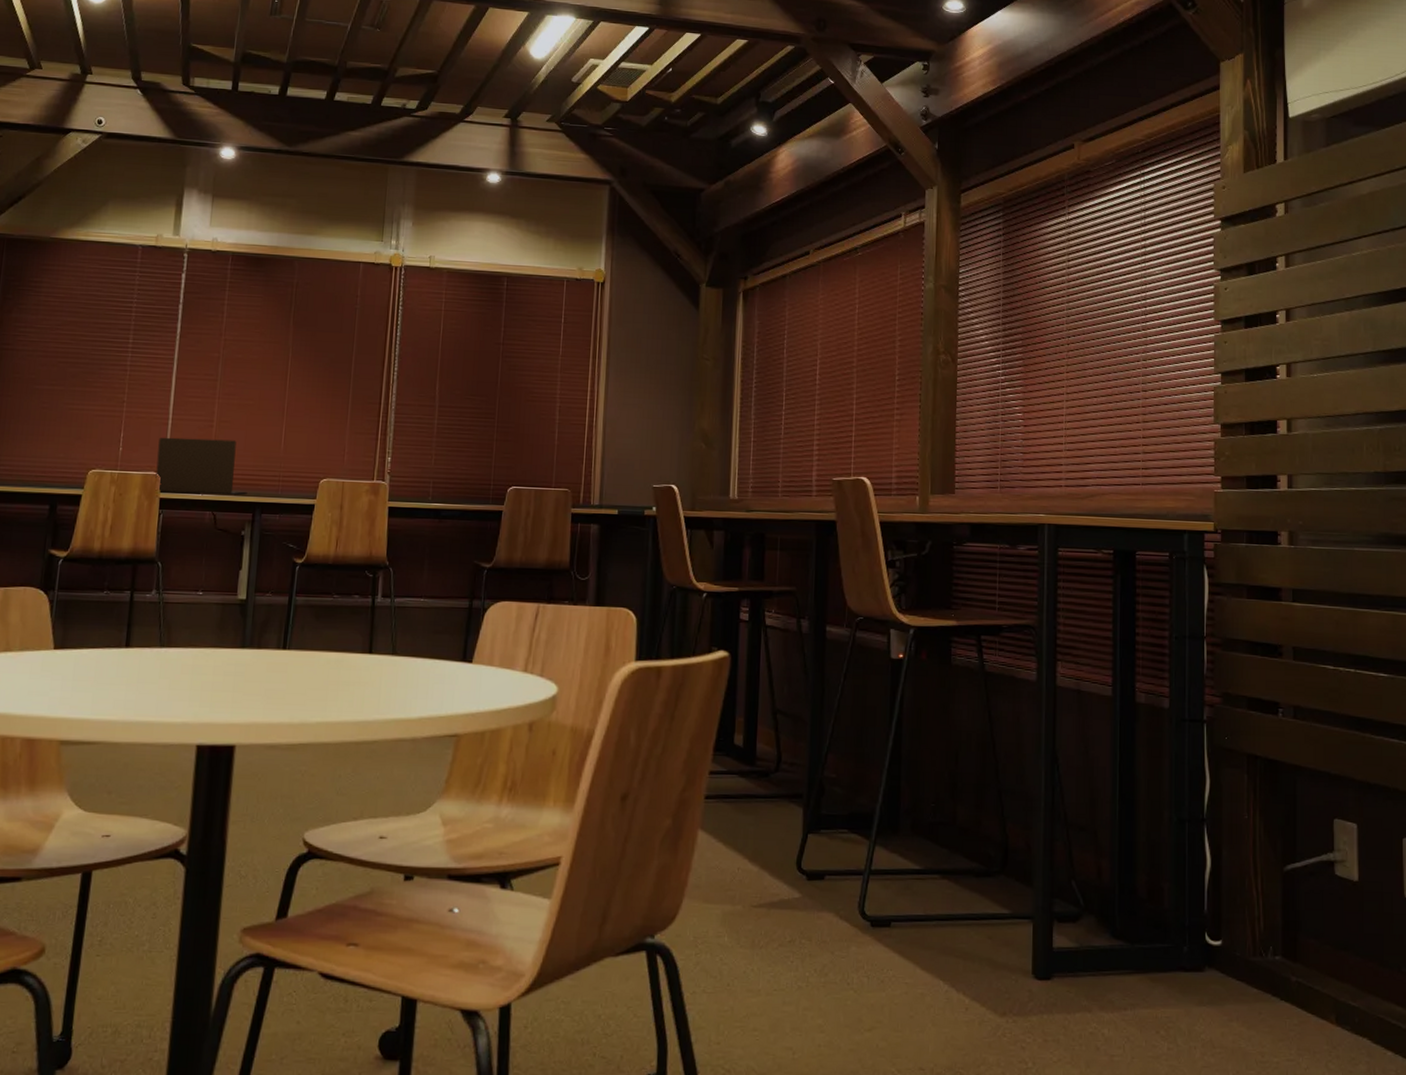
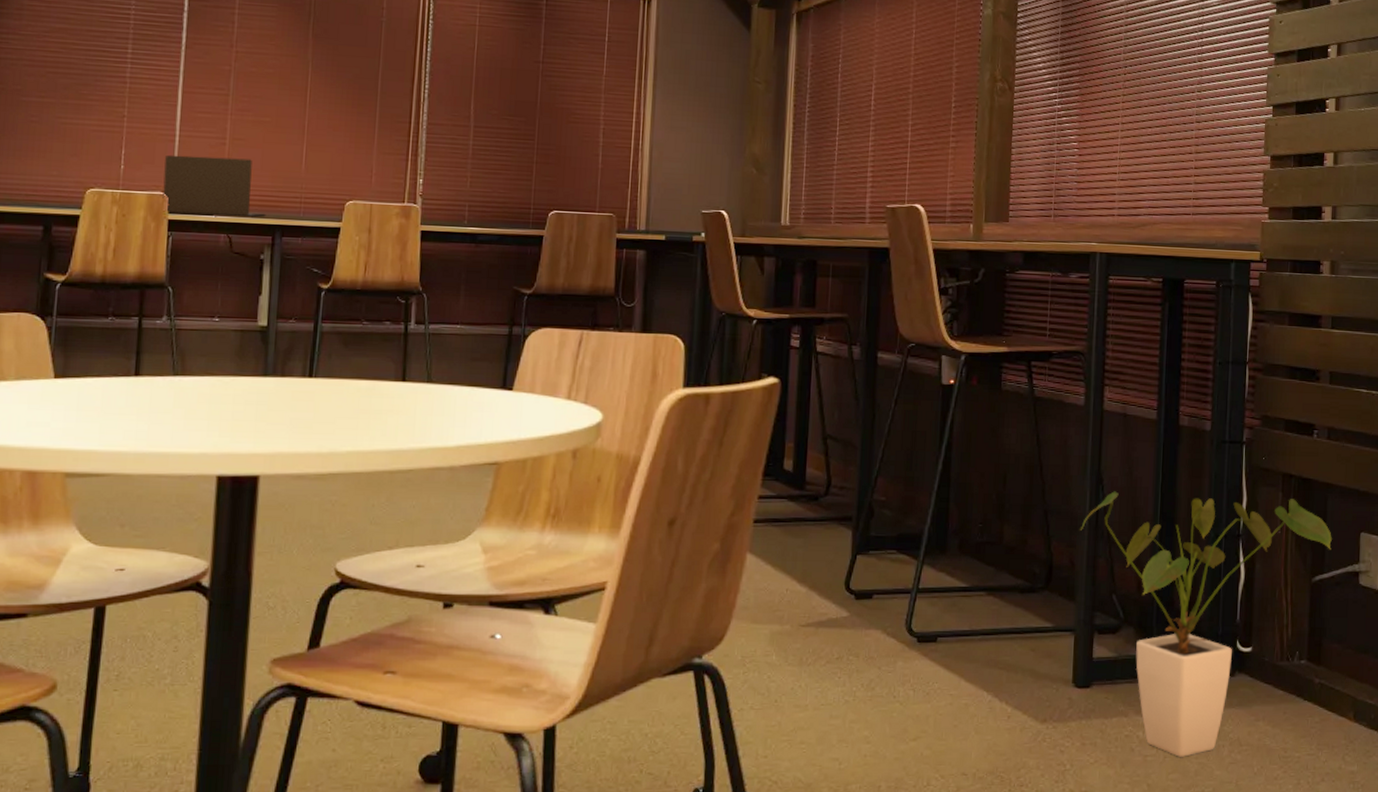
house plant: none [1036,771,1303,1058] -> present [1081,491,1332,757]

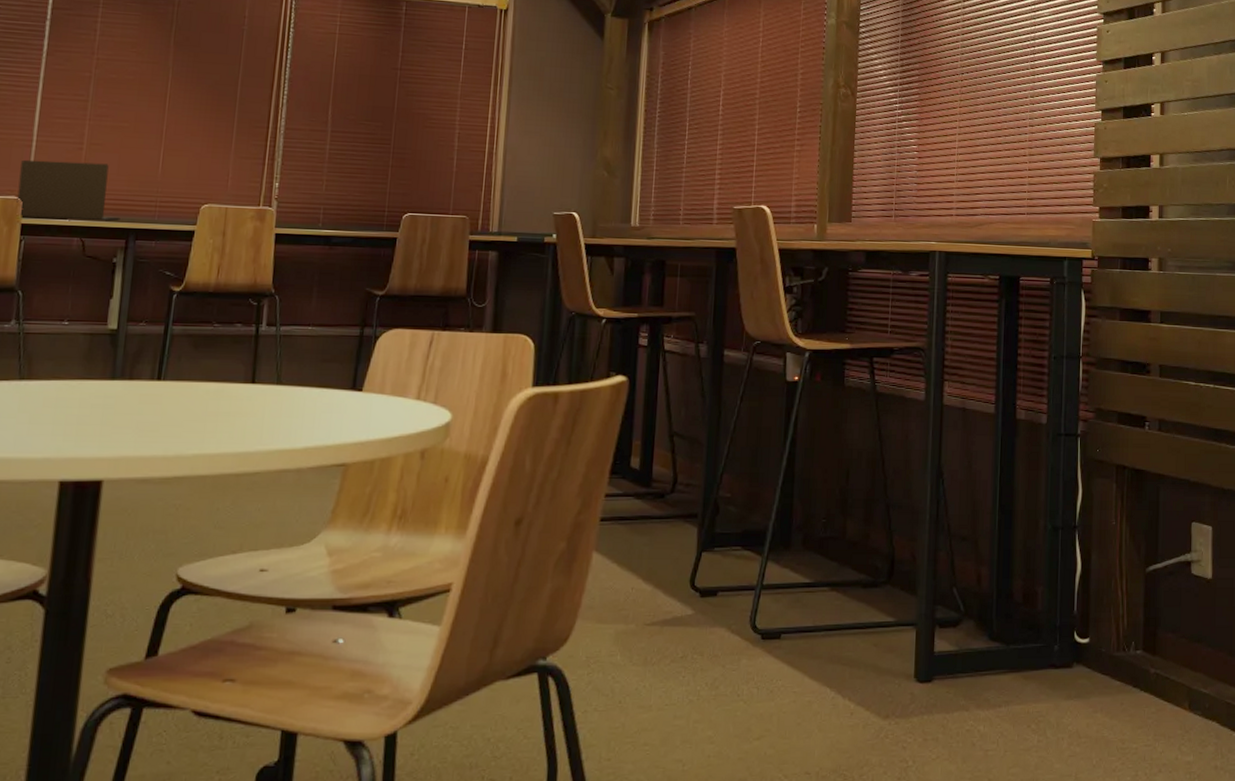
house plant: present [1081,491,1332,757] -> none [922,485,1164,751]

